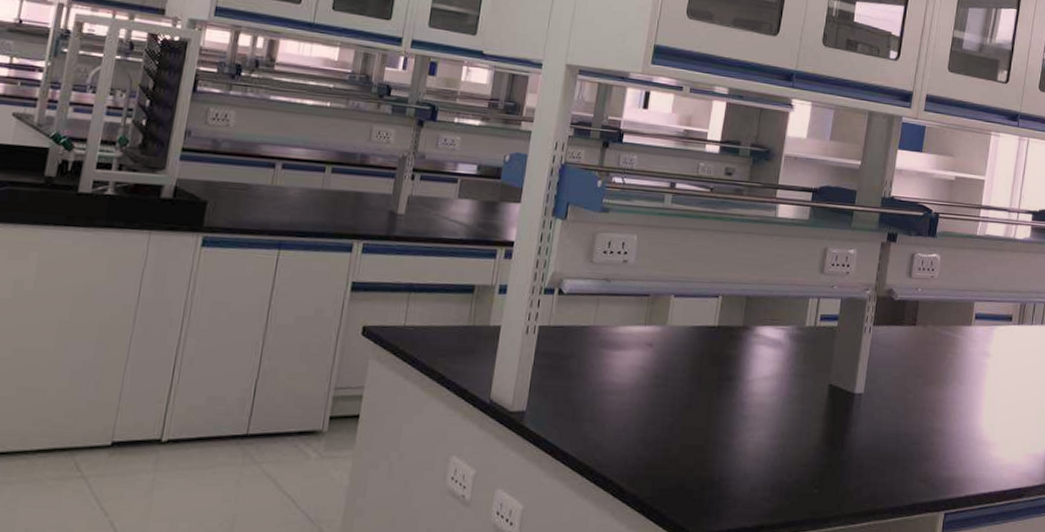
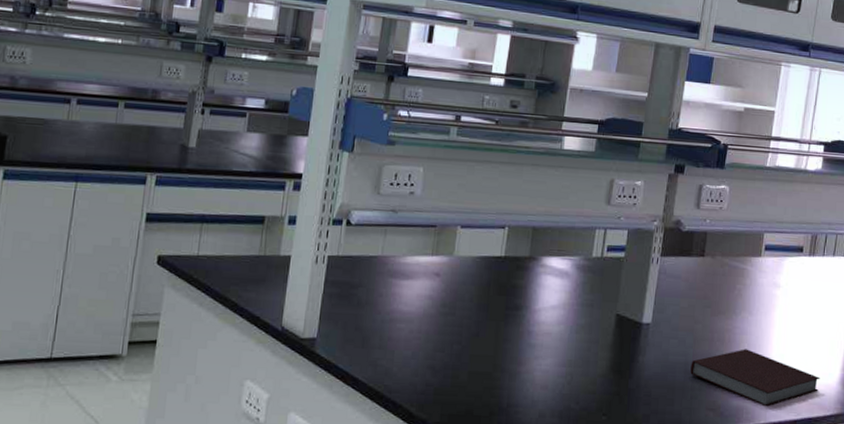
notebook: none [902,418,1029,478] -> present [690,349,820,407]

